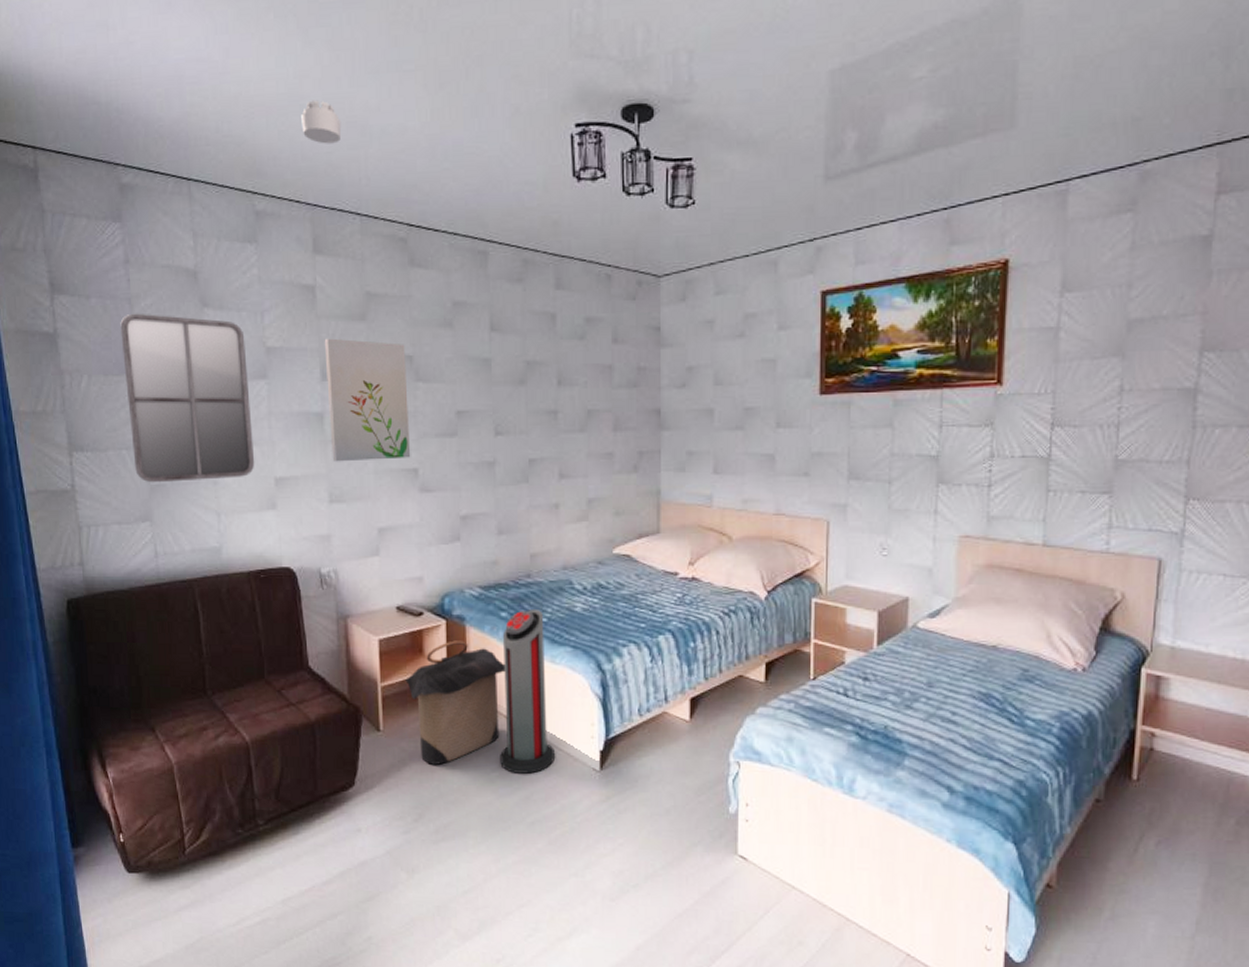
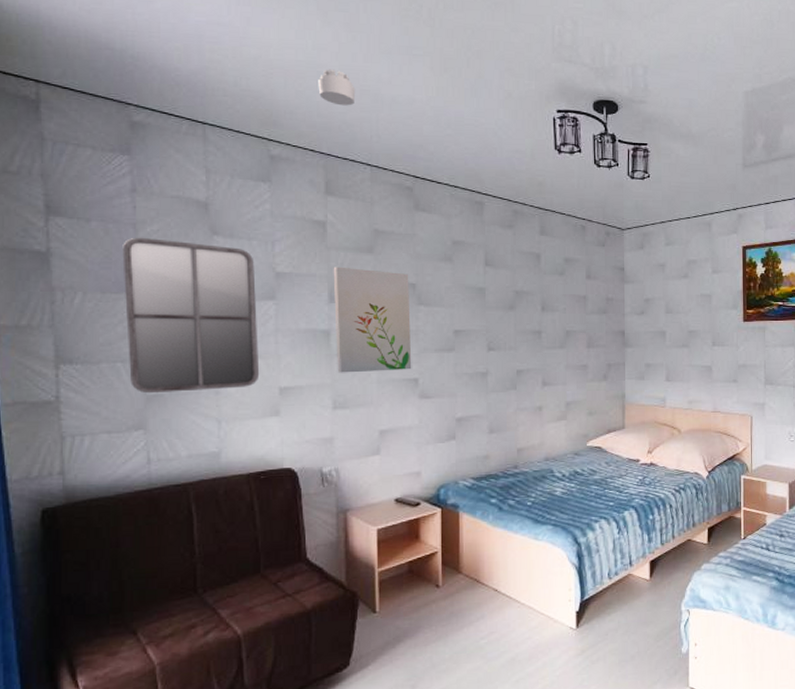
laundry hamper: present [404,640,506,765] -> none [401,525,495,639]
air purifier: present [500,608,556,774] -> none [489,494,538,639]

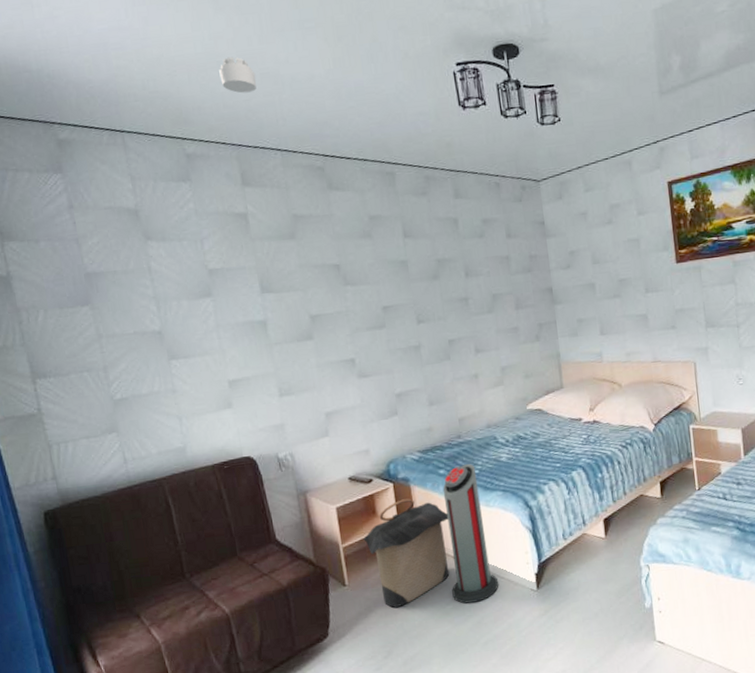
home mirror: present [122,237,260,394] -> none [70,250,209,399]
wall art: present [333,266,412,373] -> none [260,255,347,361]
laundry hamper: none [401,525,495,639] -> present [362,498,450,608]
air purifier: none [489,494,538,639] -> present [442,463,499,604]

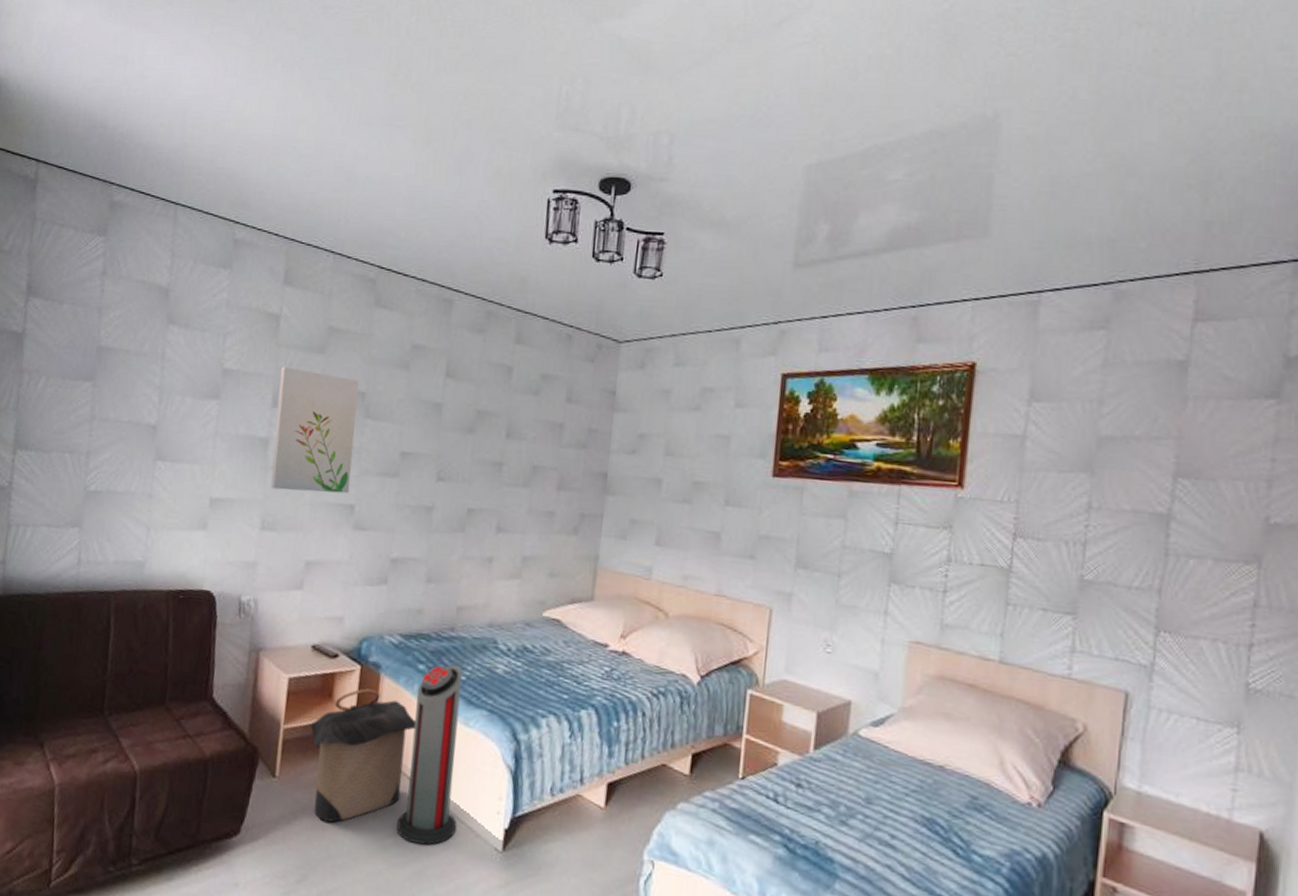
smoke detector: present [219,56,257,93] -> none [291,144,330,185]
wall art: none [260,255,347,361] -> present [270,366,360,494]

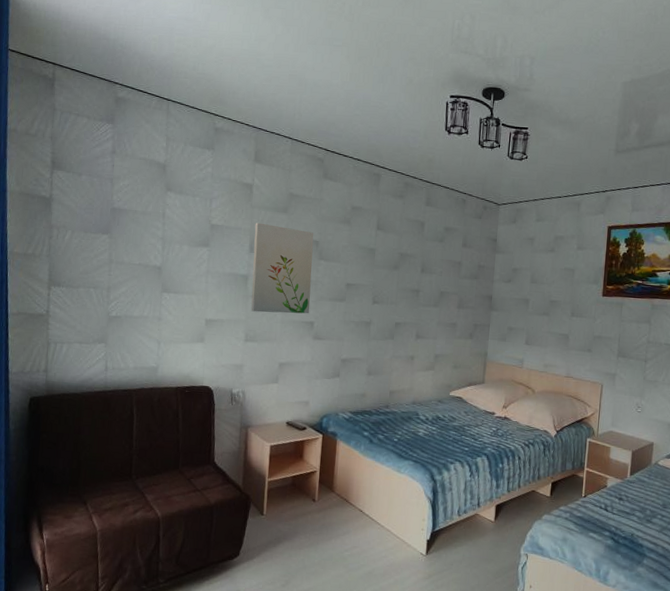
laundry hamper: present [308,688,416,823] -> none [286,450,364,544]
air purifier: present [396,664,463,845] -> none [352,431,395,555]

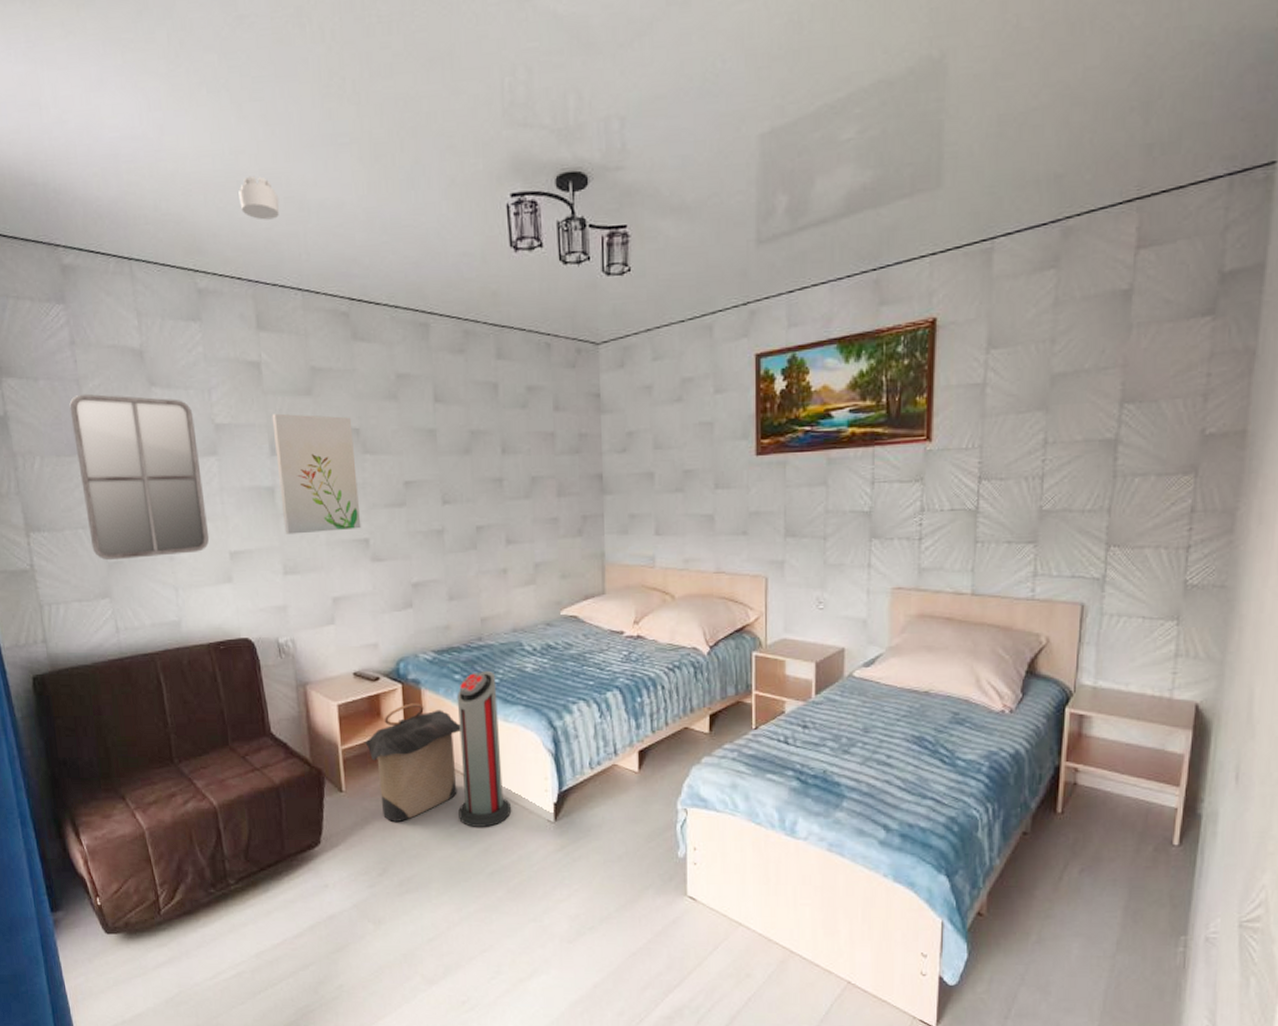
home mirror: none [98,189,196,317] -> present [69,393,210,561]
smoke detector: none [256,57,286,88] -> present [239,175,280,220]
laundry hamper: none [286,450,364,544] -> present [363,703,461,822]
air purifier: none [352,431,395,555] -> present [456,670,512,827]

